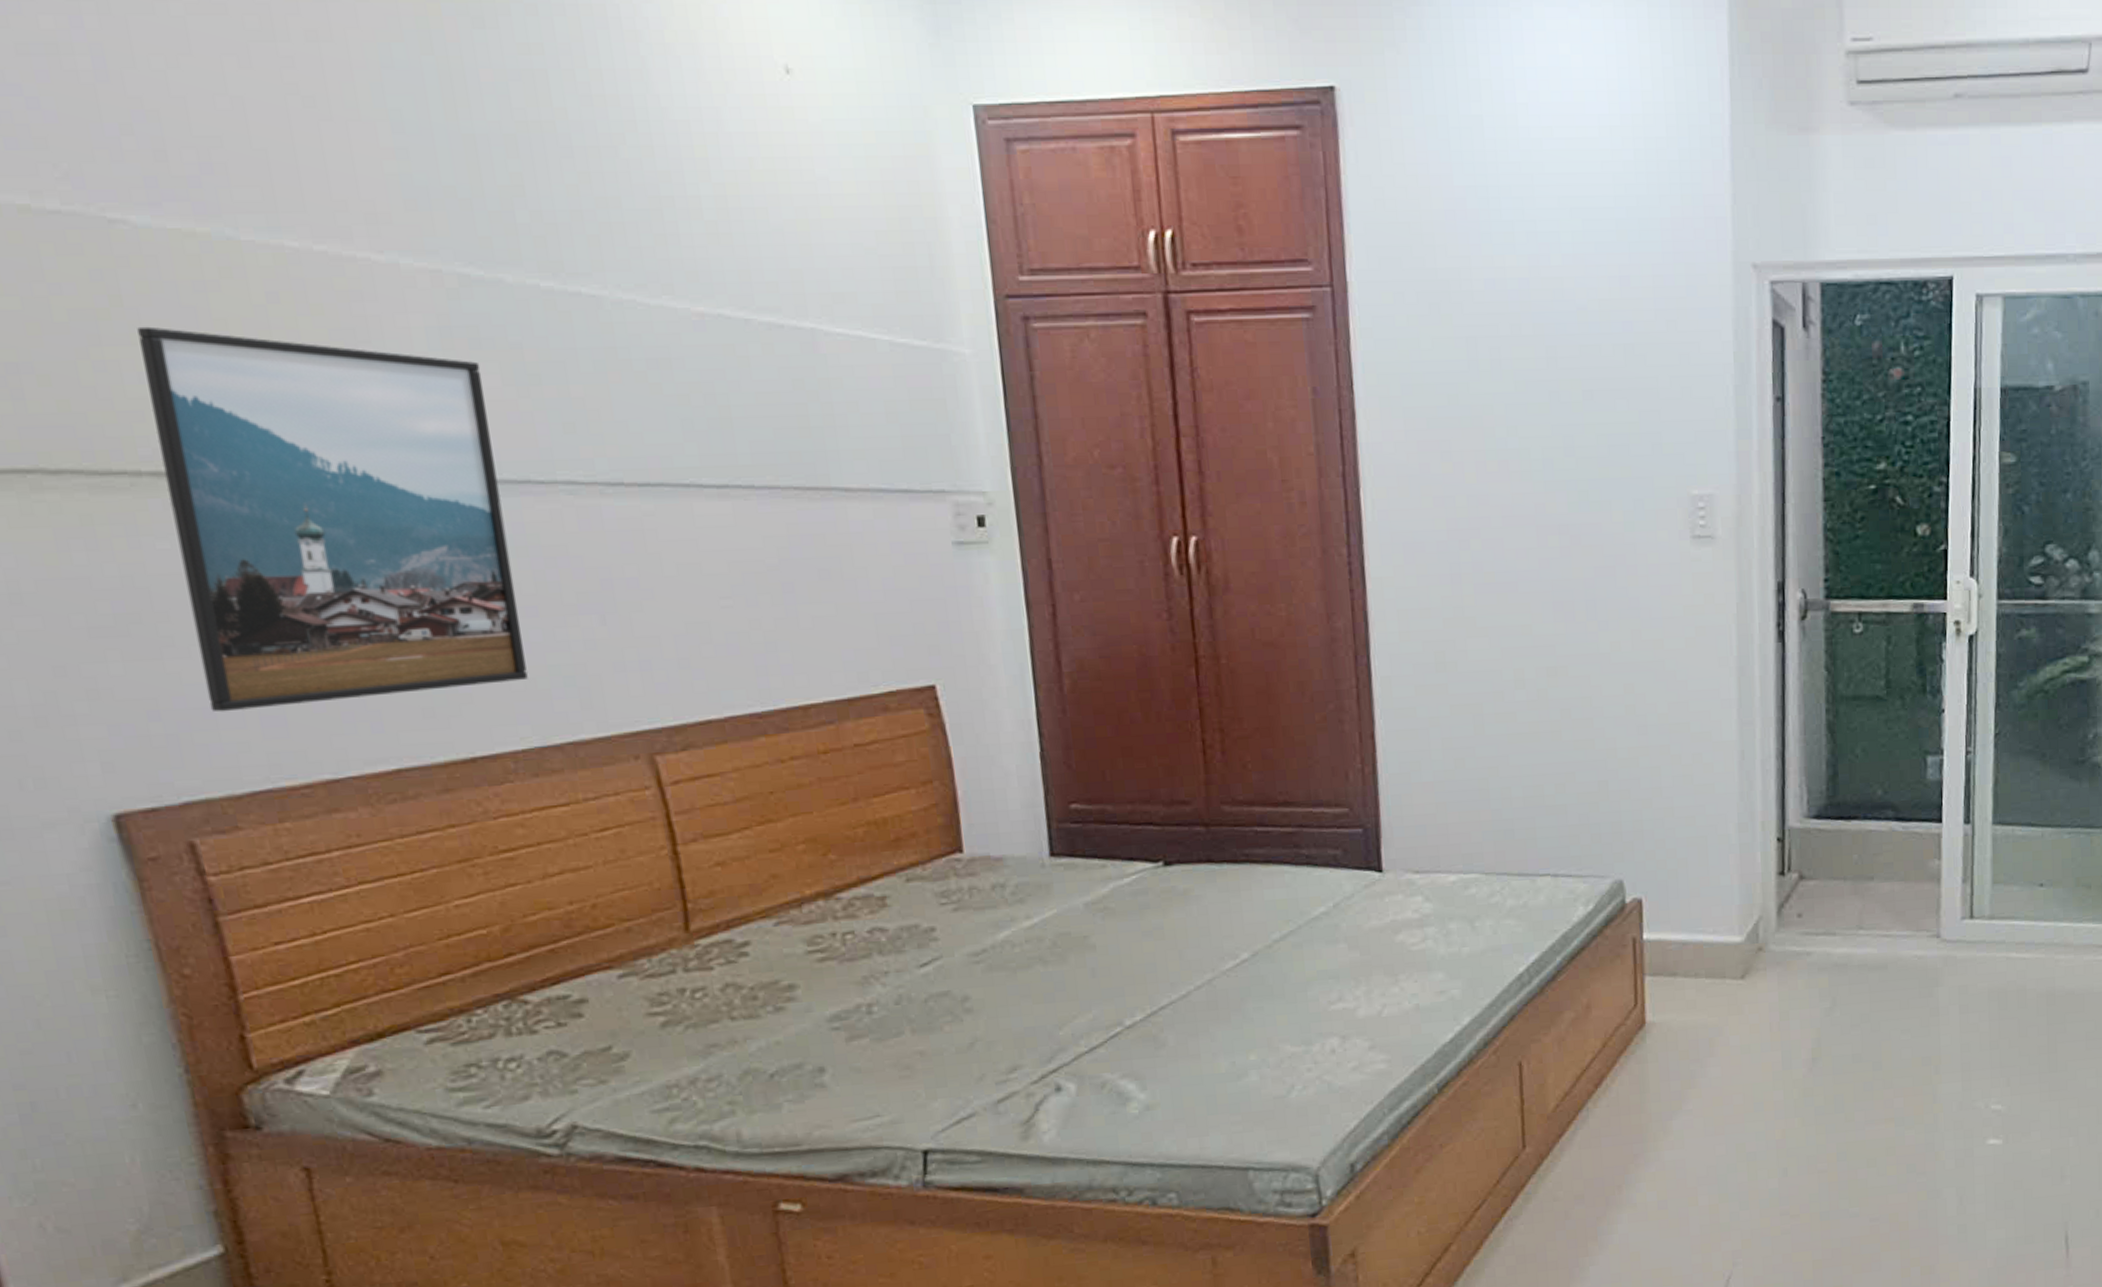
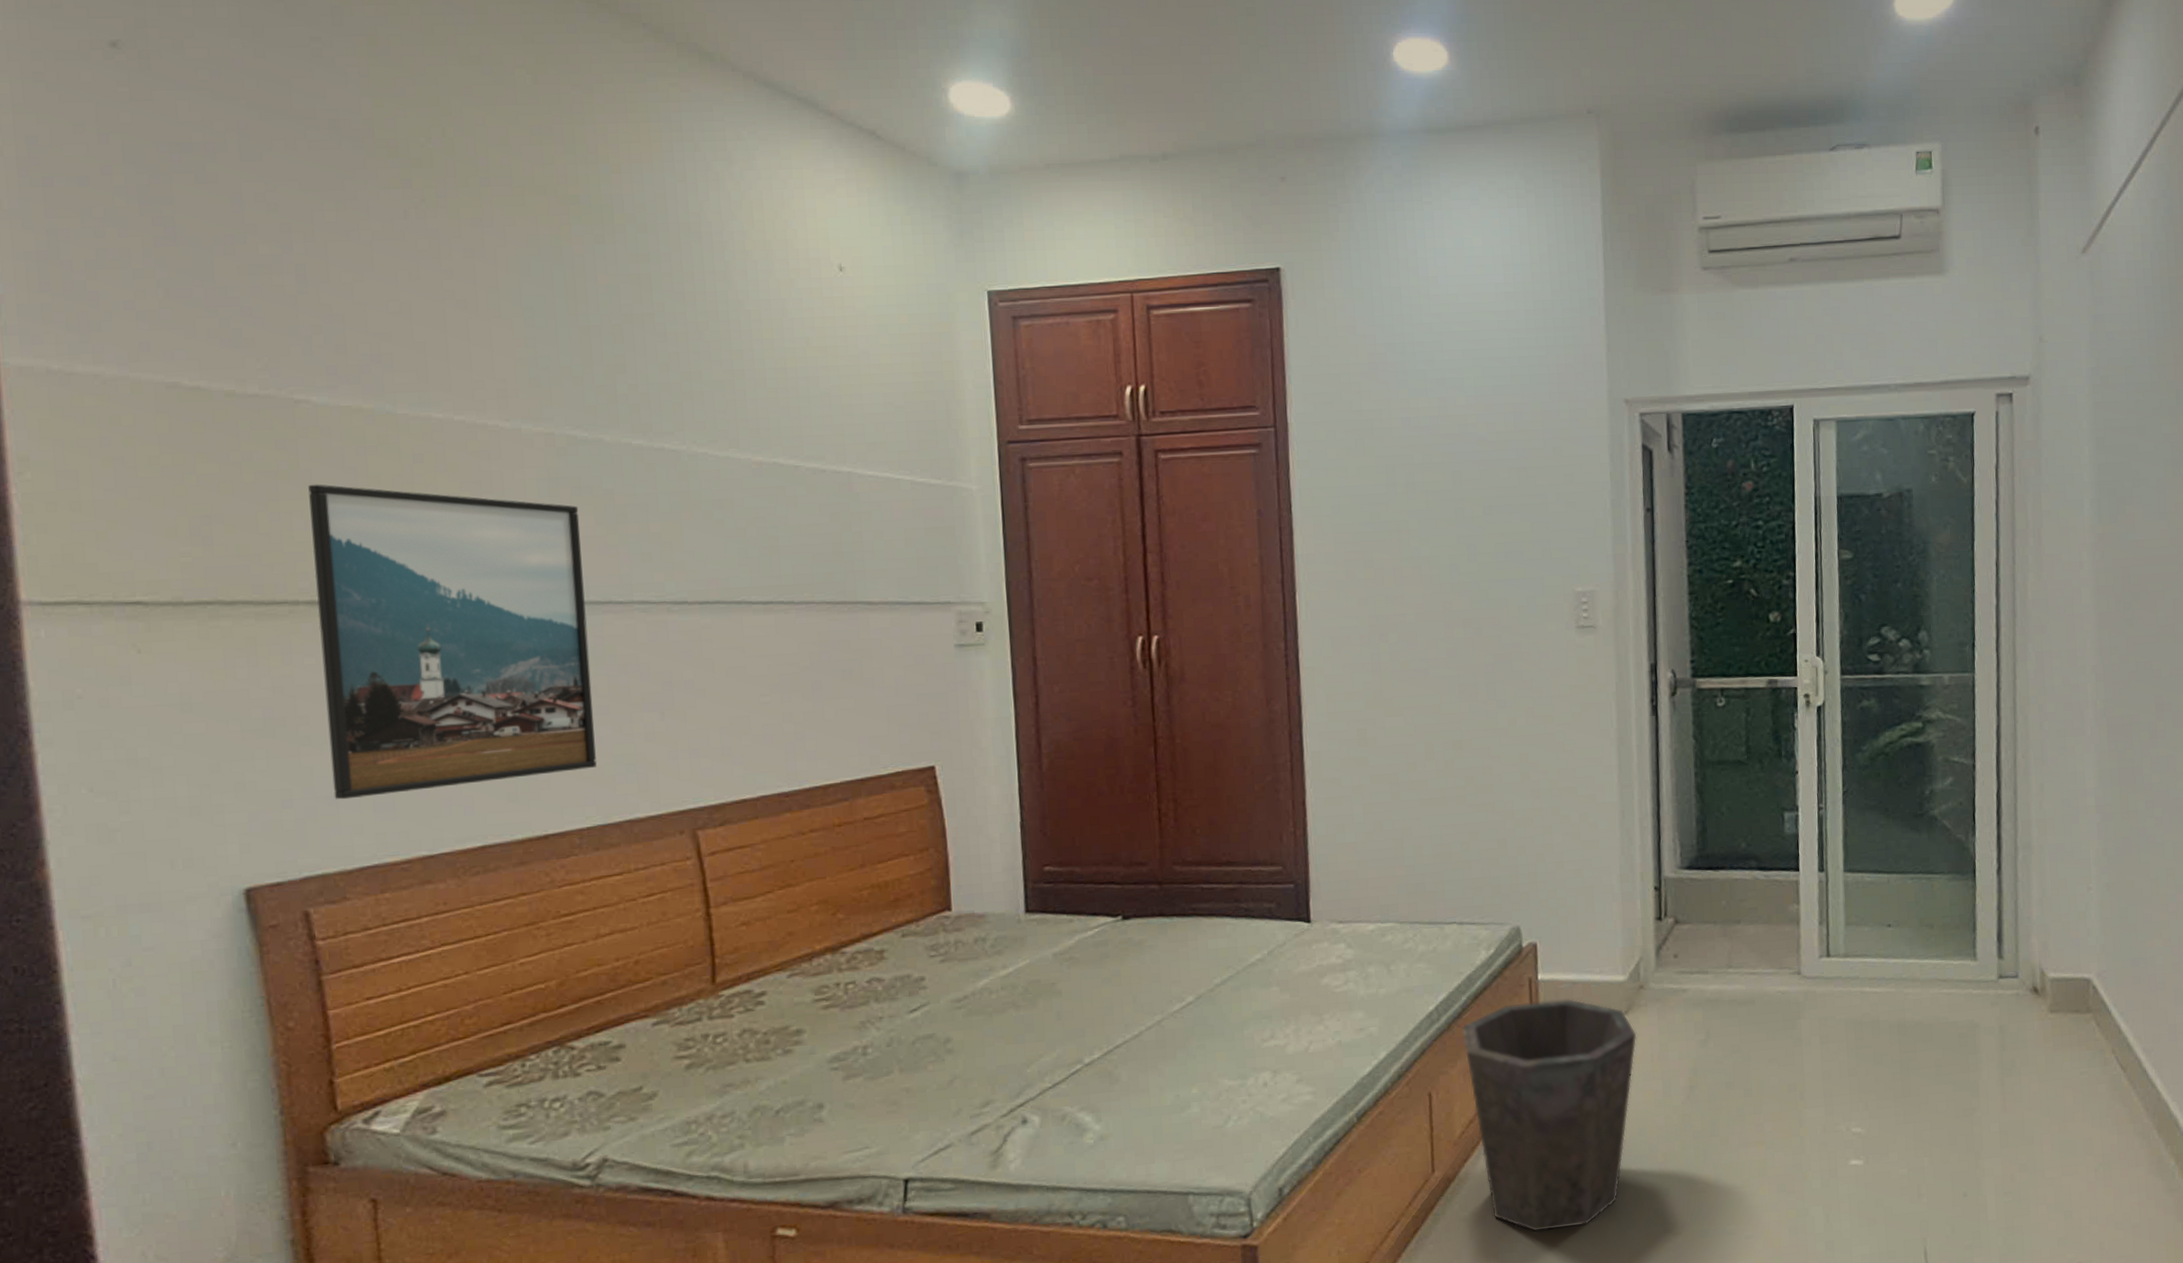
waste bin: none [1556,961,1754,1212] -> present [1462,999,1637,1232]

